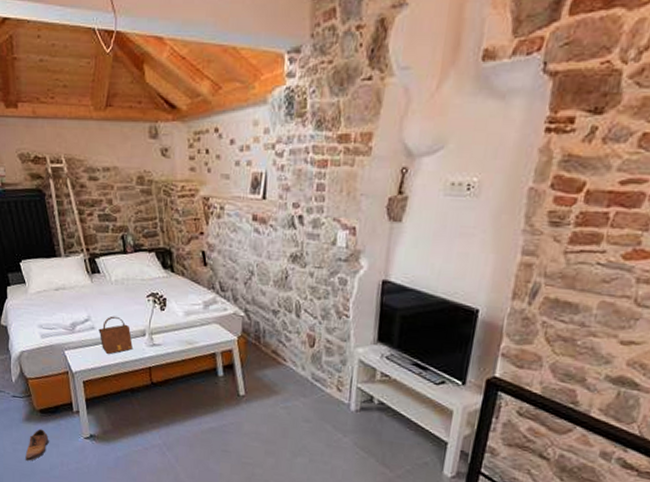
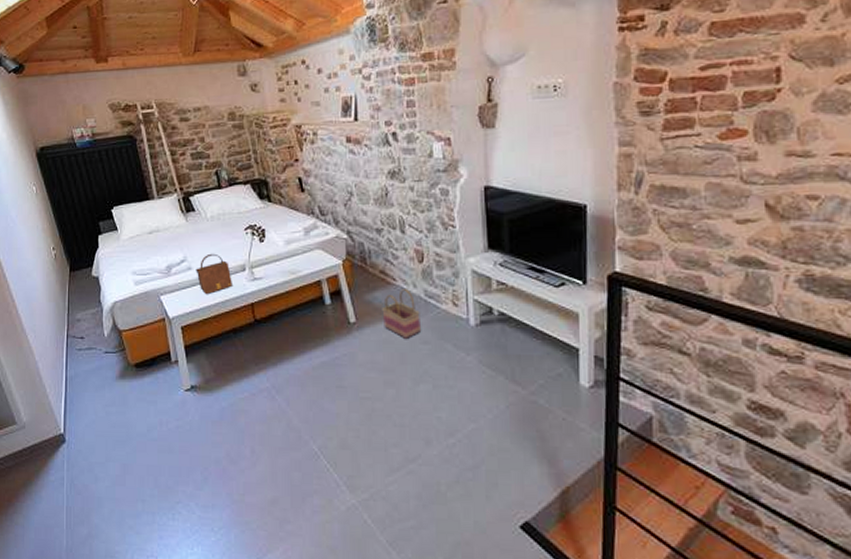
shoe: present [25,428,49,462] -> none [119,385,145,425]
basket: none [270,369,306,417] -> present [382,288,420,340]

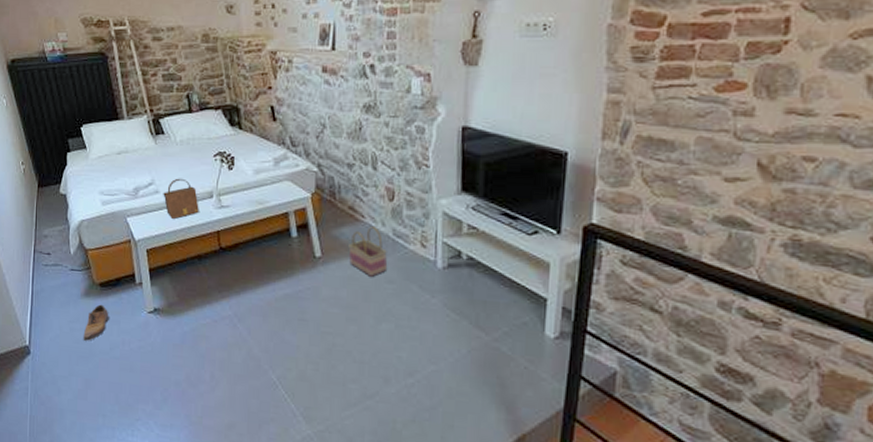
shoe: none [119,385,145,425] -> present [83,304,109,342]

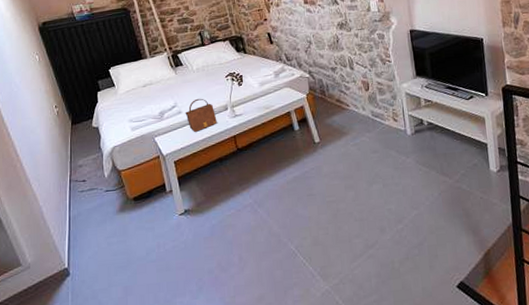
shoe: present [83,304,109,342] -> none [120,216,144,253]
basket: present [348,225,387,278] -> none [340,111,370,152]

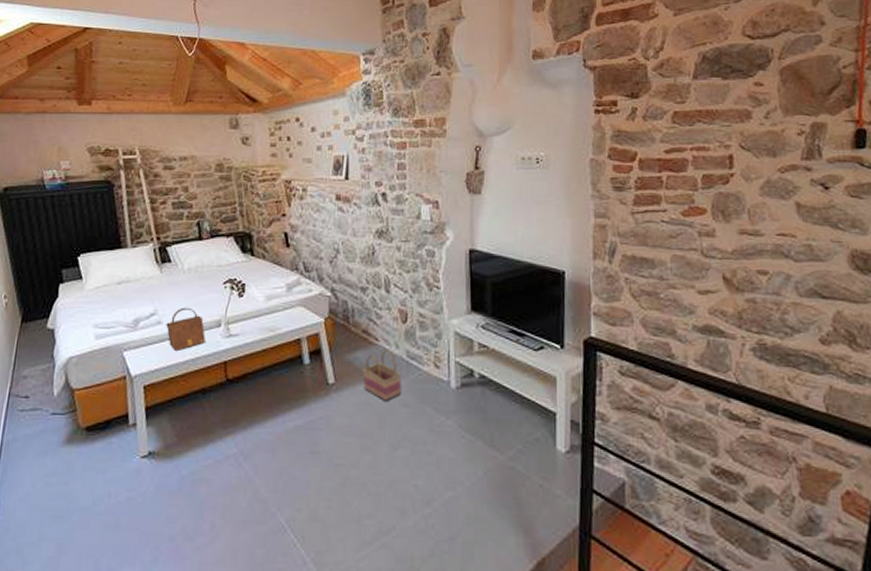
basket: none [340,111,370,152] -> present [362,348,401,403]

